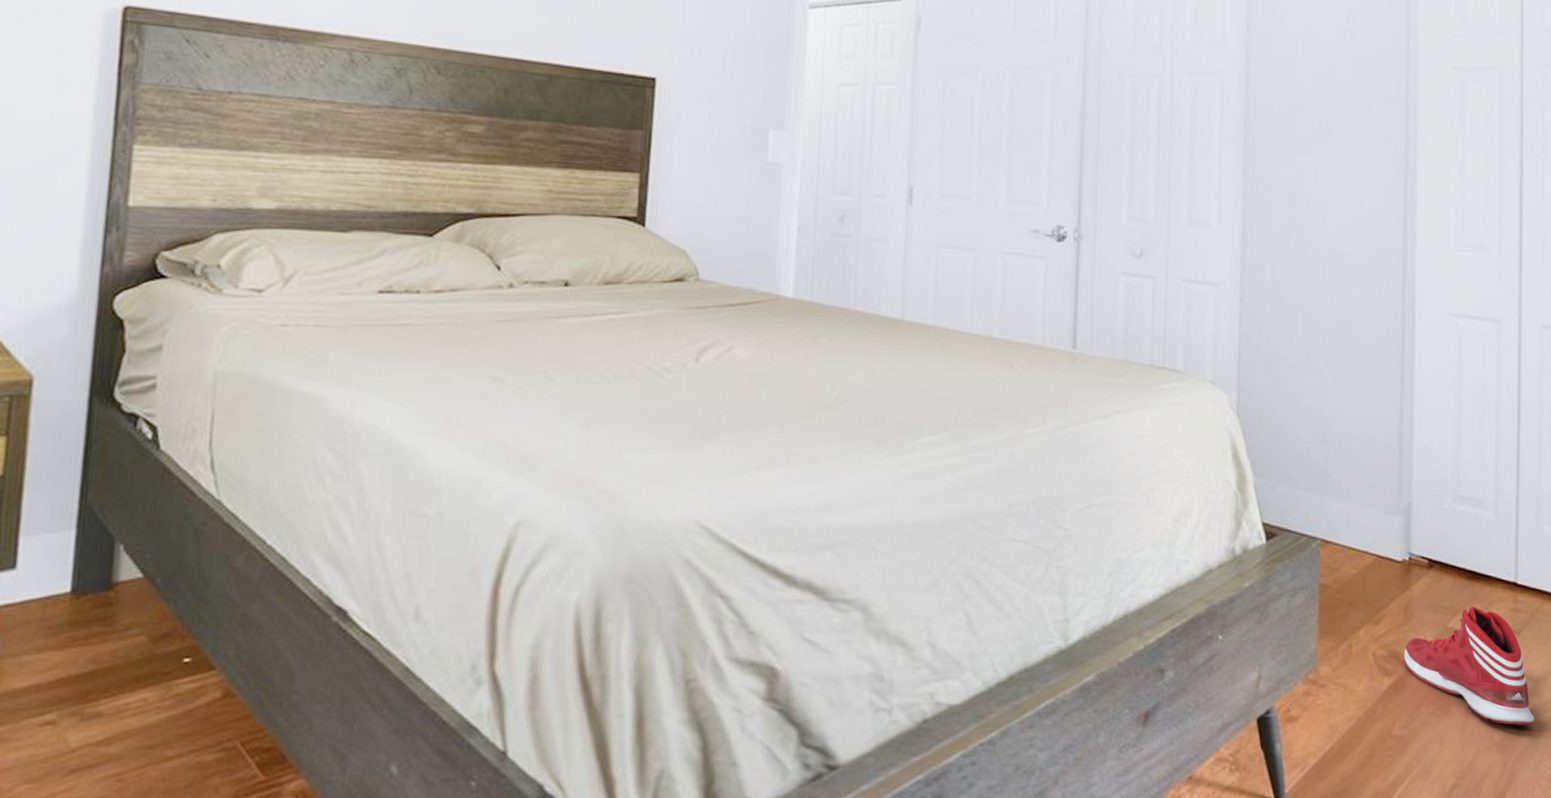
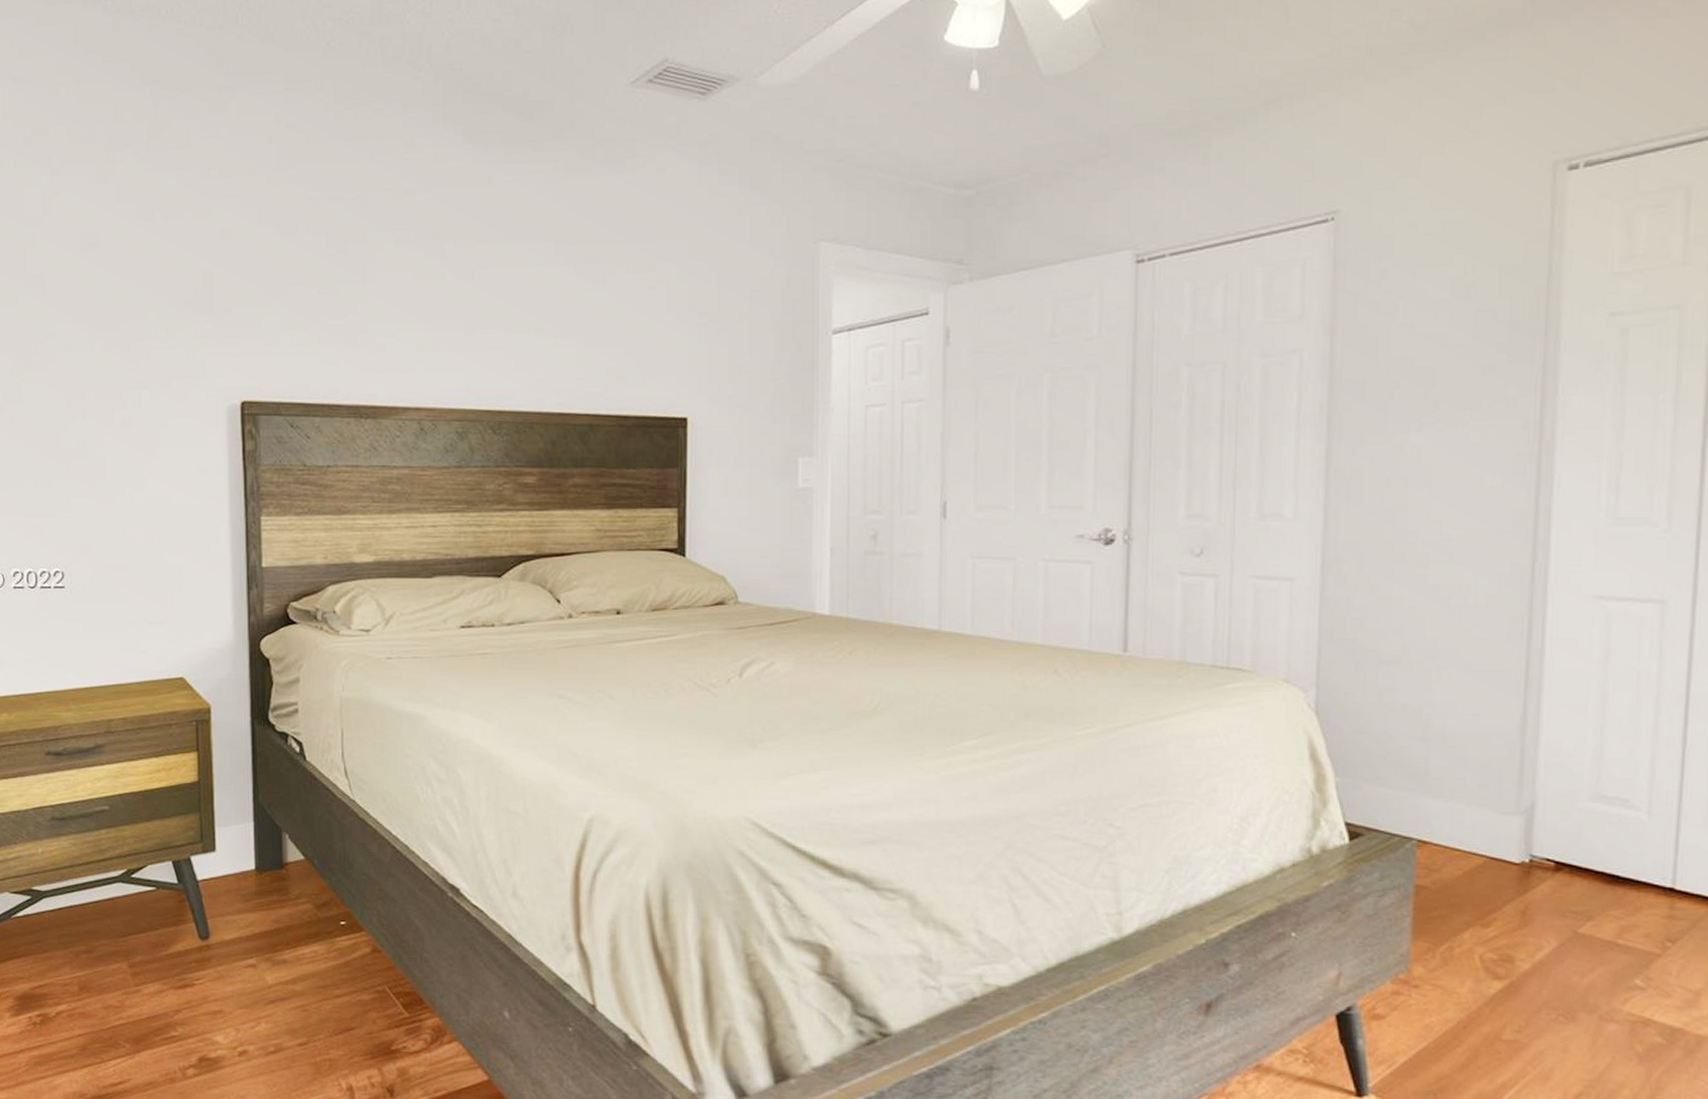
sneaker: present [1403,606,1535,726] -> none [1518,912,1692,1038]

